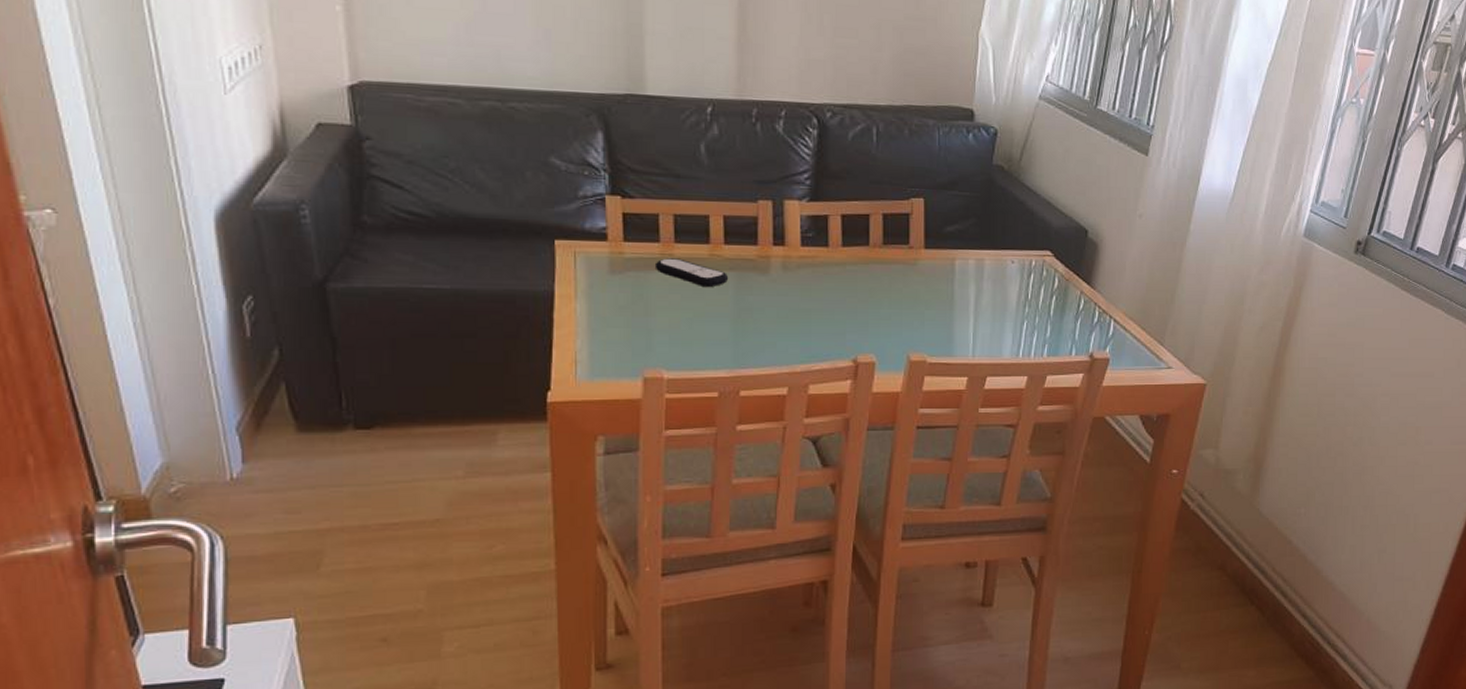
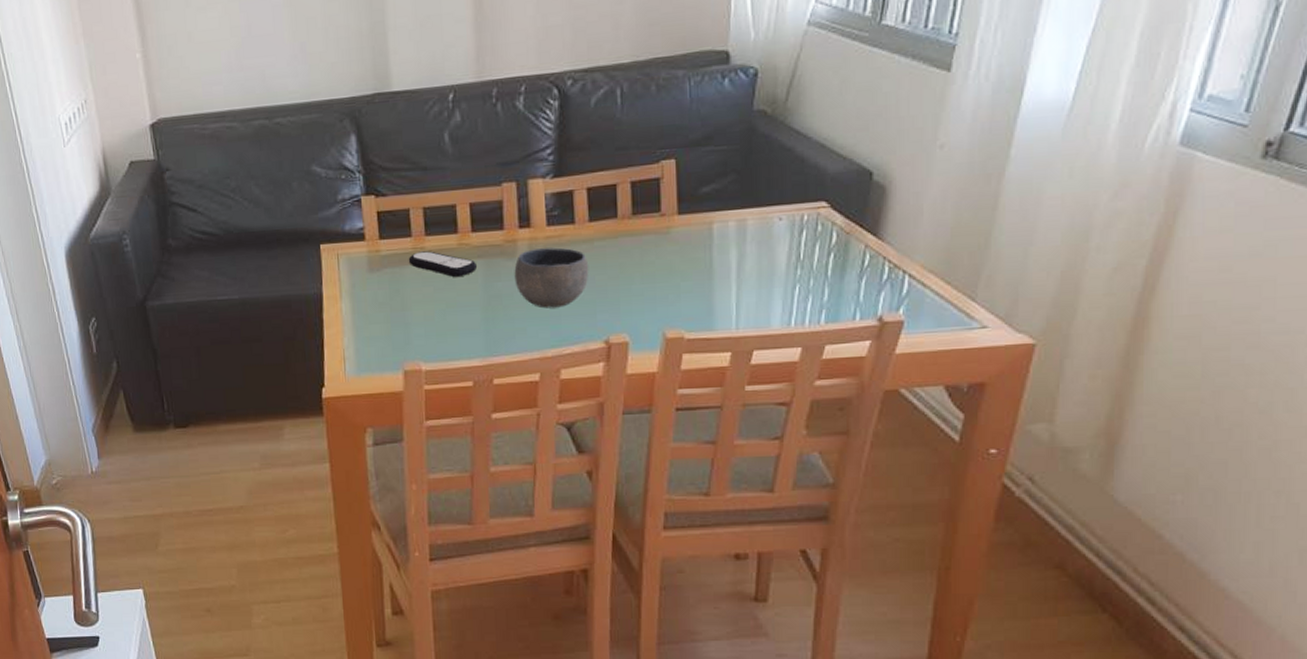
bowl: none [766,267,840,325] -> present [514,247,589,309]

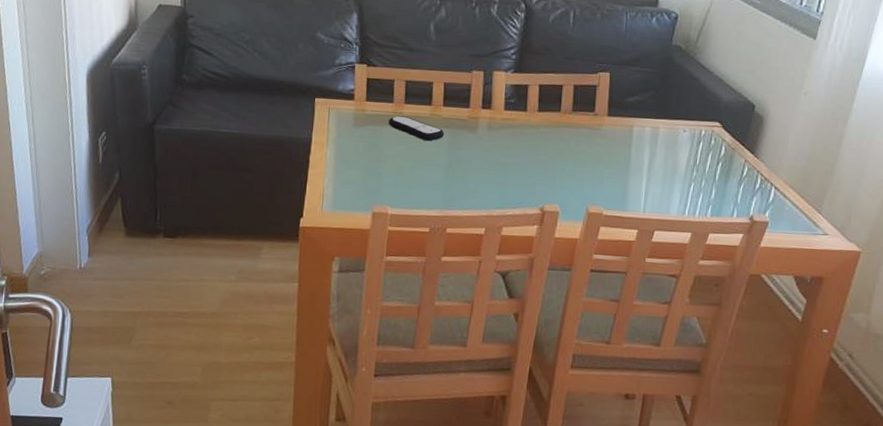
bowl: present [514,247,589,309] -> none [473,127,534,177]

